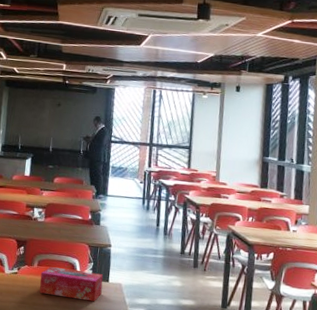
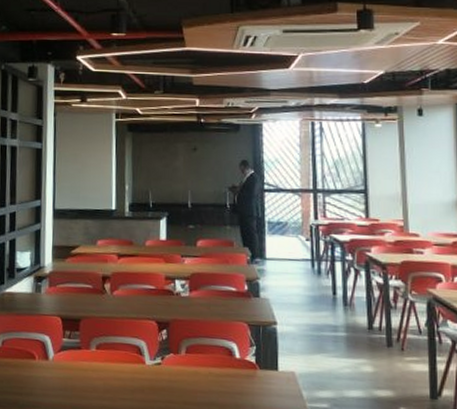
tissue box: present [39,266,104,302] -> none [190,354,271,398]

